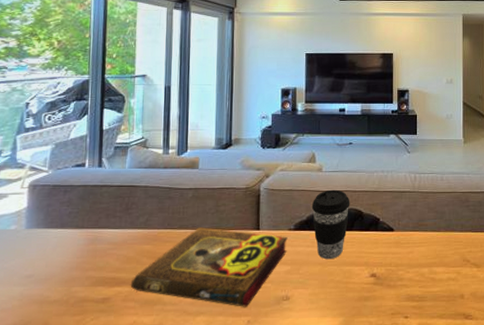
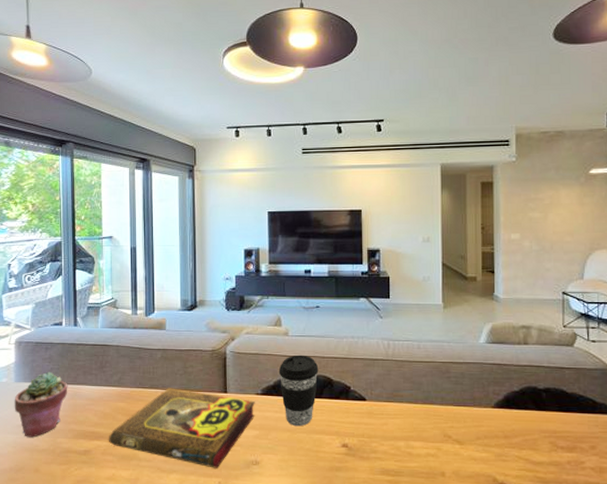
potted succulent: none [23,216,88,288] -> present [14,371,68,438]

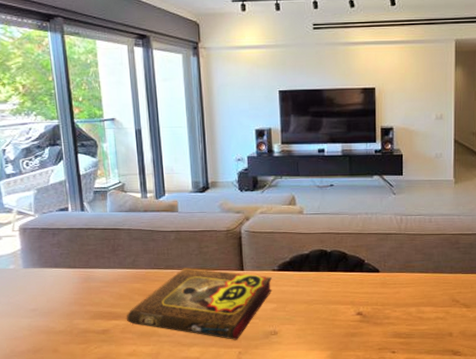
potted succulent: present [14,371,68,438] -> none [24,256,81,321]
coffee cup: present [278,354,319,427] -> none [294,231,334,299]

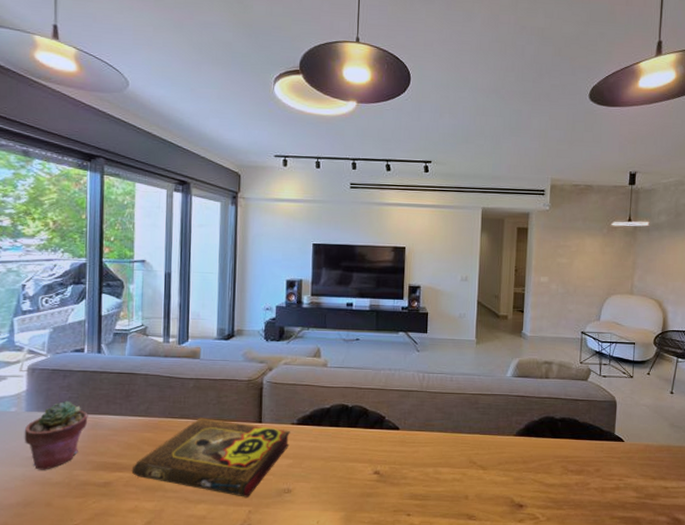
potted succulent: none [24,256,81,321] -> present [24,400,88,470]

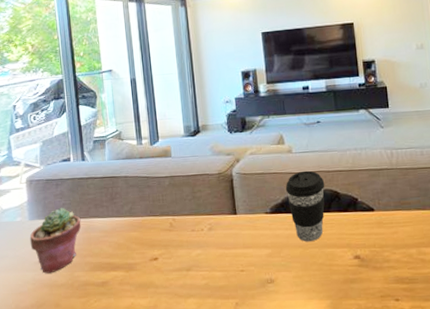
book: present [132,418,290,498] -> none [125,213,266,290]
coffee cup: none [315,385,356,455] -> present [285,170,325,242]

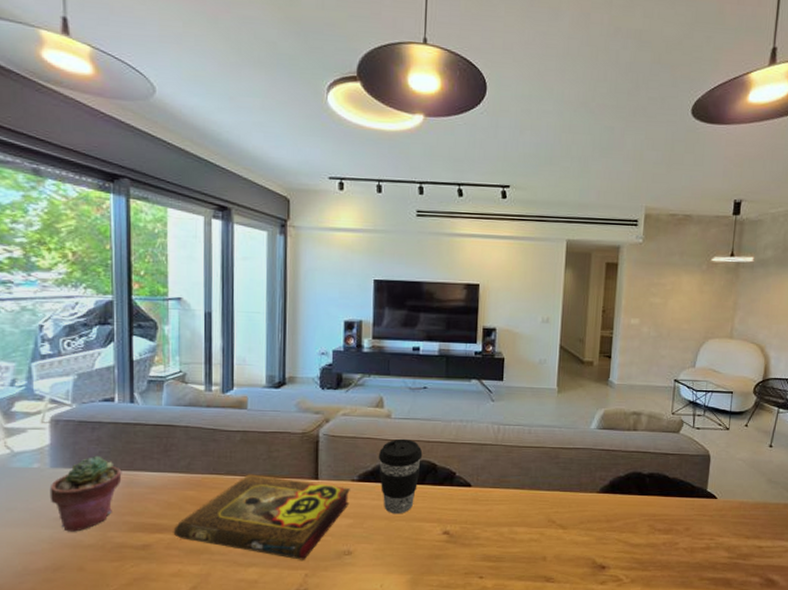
book: none [125,213,266,290] -> present [174,474,350,560]

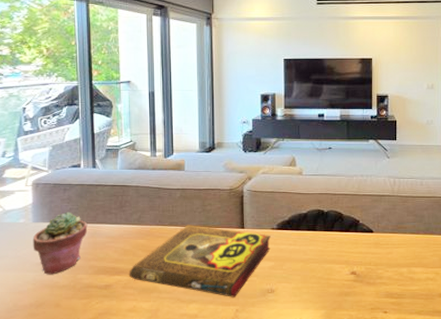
coffee cup: present [378,438,423,514] -> none [293,192,330,257]

